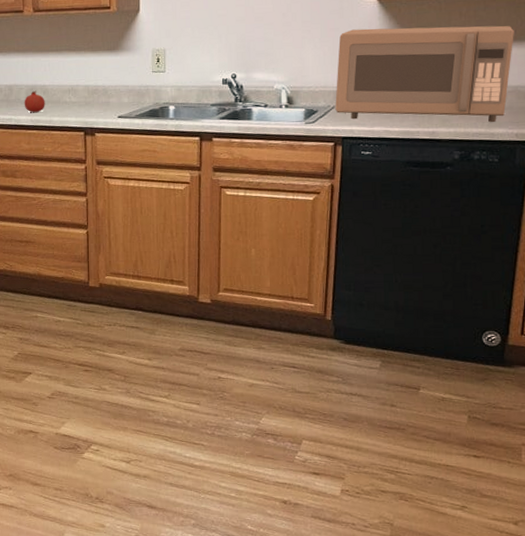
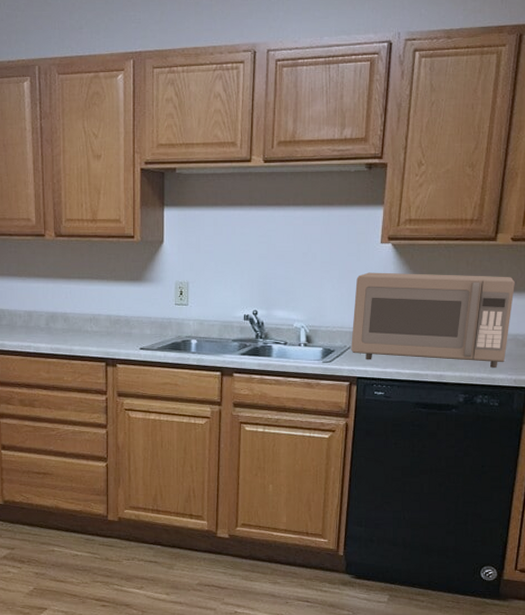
fruit: present [24,90,45,113] -> none [44,318,66,341]

